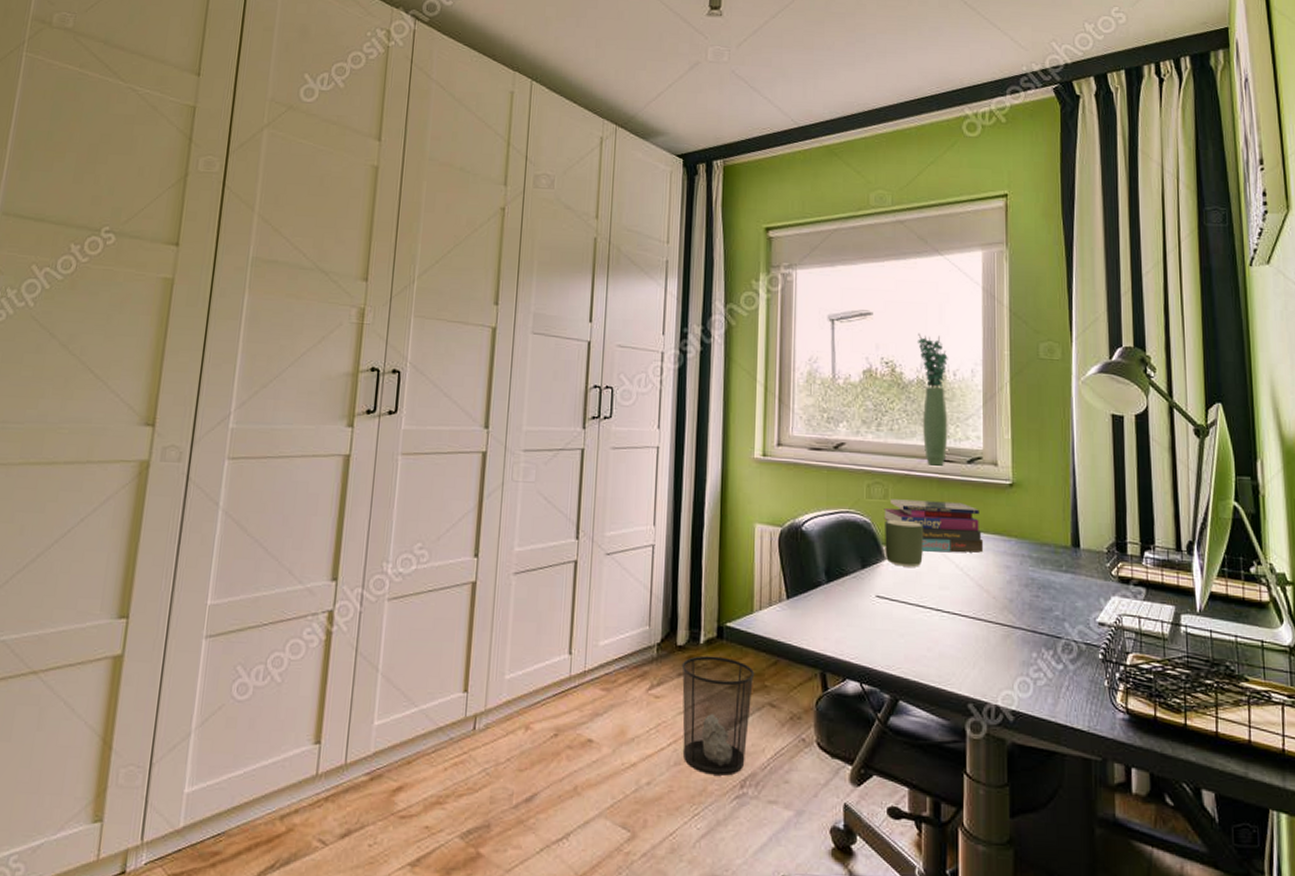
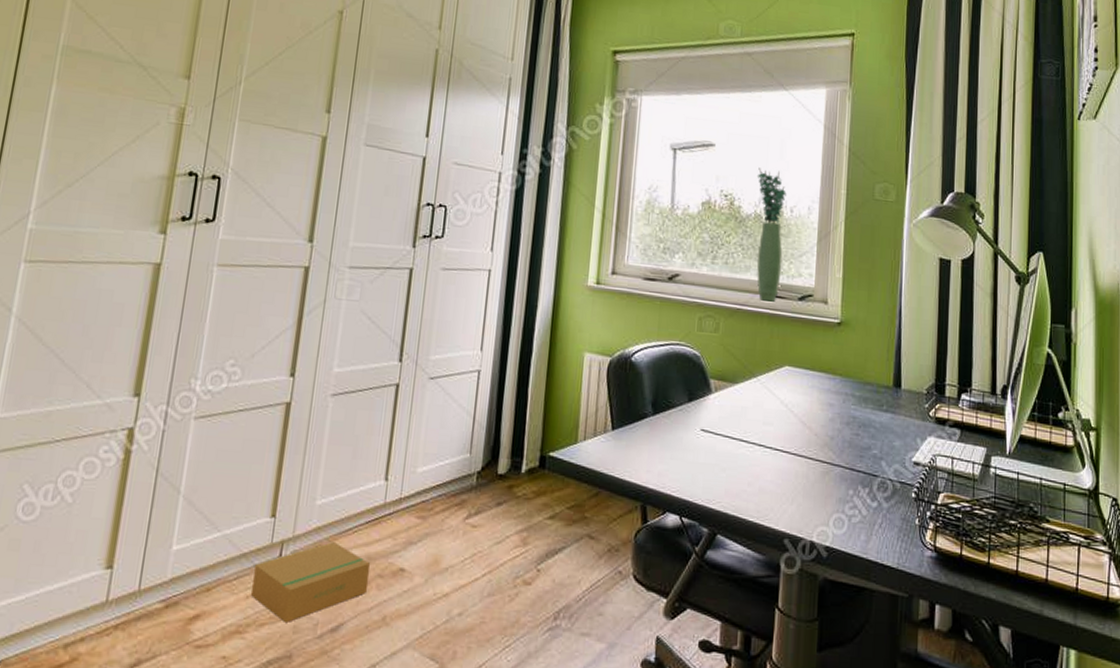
box: none [449,715,559,793] -> present [251,542,370,622]
waste bin: present [681,655,755,776] -> none [497,485,576,607]
books: present [884,499,984,553] -> none [713,333,809,390]
mug: present [885,519,924,567] -> none [712,353,753,402]

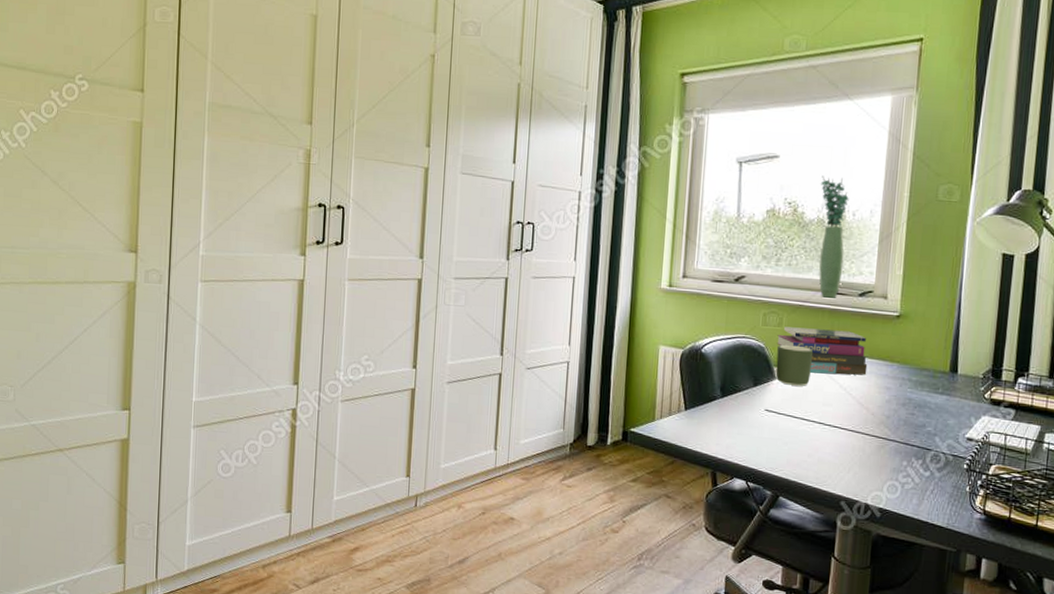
box: present [251,542,370,622] -> none [396,496,486,555]
mug: none [712,353,753,402] -> present [776,344,814,386]
books: none [713,333,809,390] -> present [777,327,868,375]

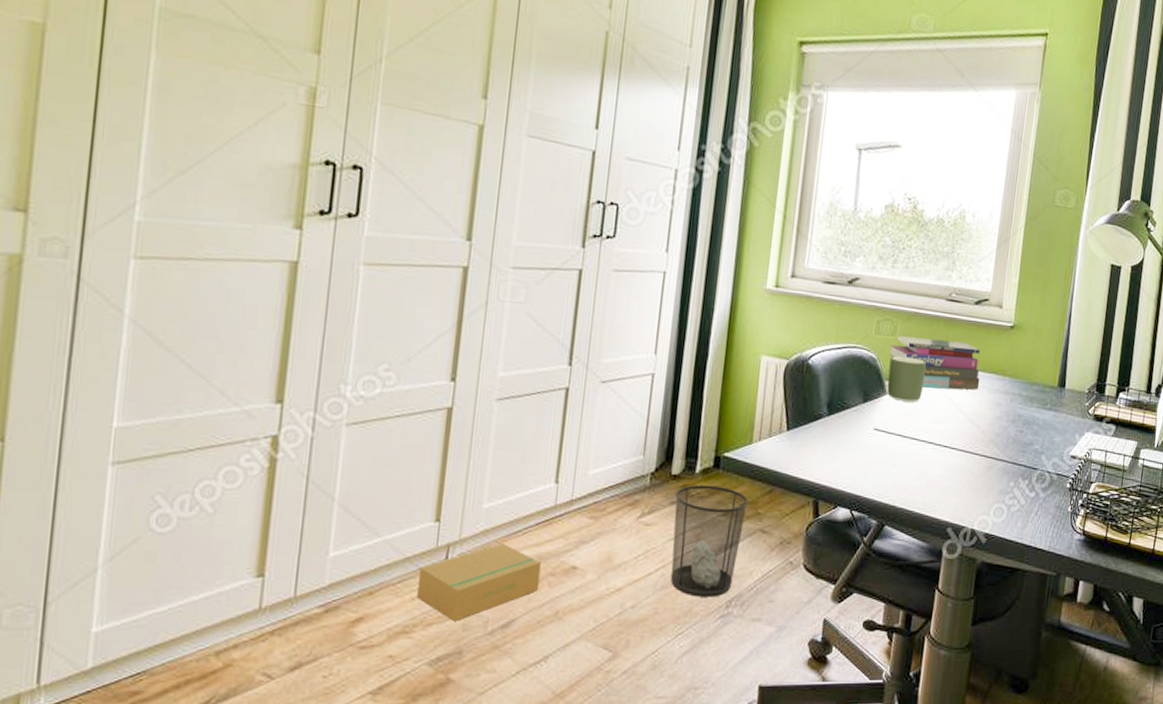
box: none [396,496,486,555] -> present [417,544,541,621]
waste bin: none [590,454,654,550] -> present [670,484,749,597]
vase: present [819,175,849,298] -> none [935,170,970,306]

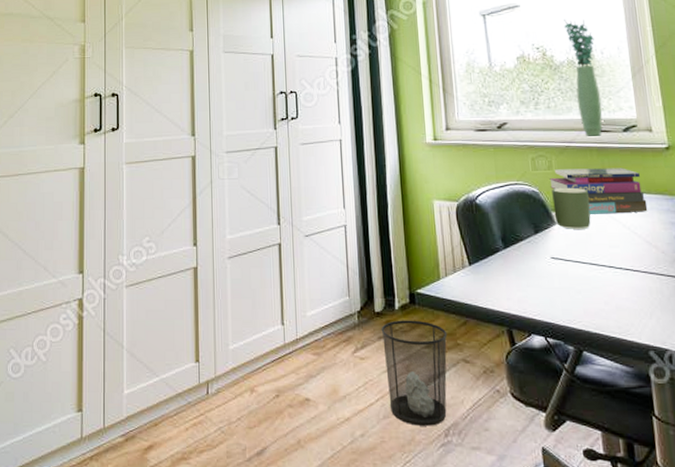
box: present [417,544,541,621] -> none [189,380,281,449]
vase: none [935,170,970,306] -> present [563,19,603,136]

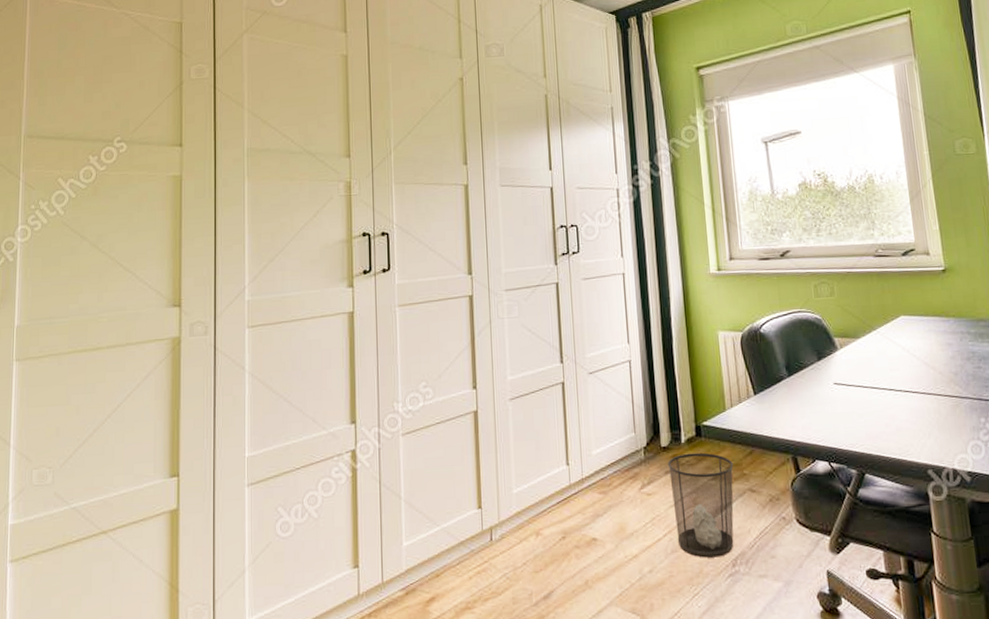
books: present [549,168,648,214] -> none [831,291,926,339]
mug: present [552,187,591,229] -> none [834,312,872,355]
vase: present [563,19,603,136] -> none [844,144,882,262]

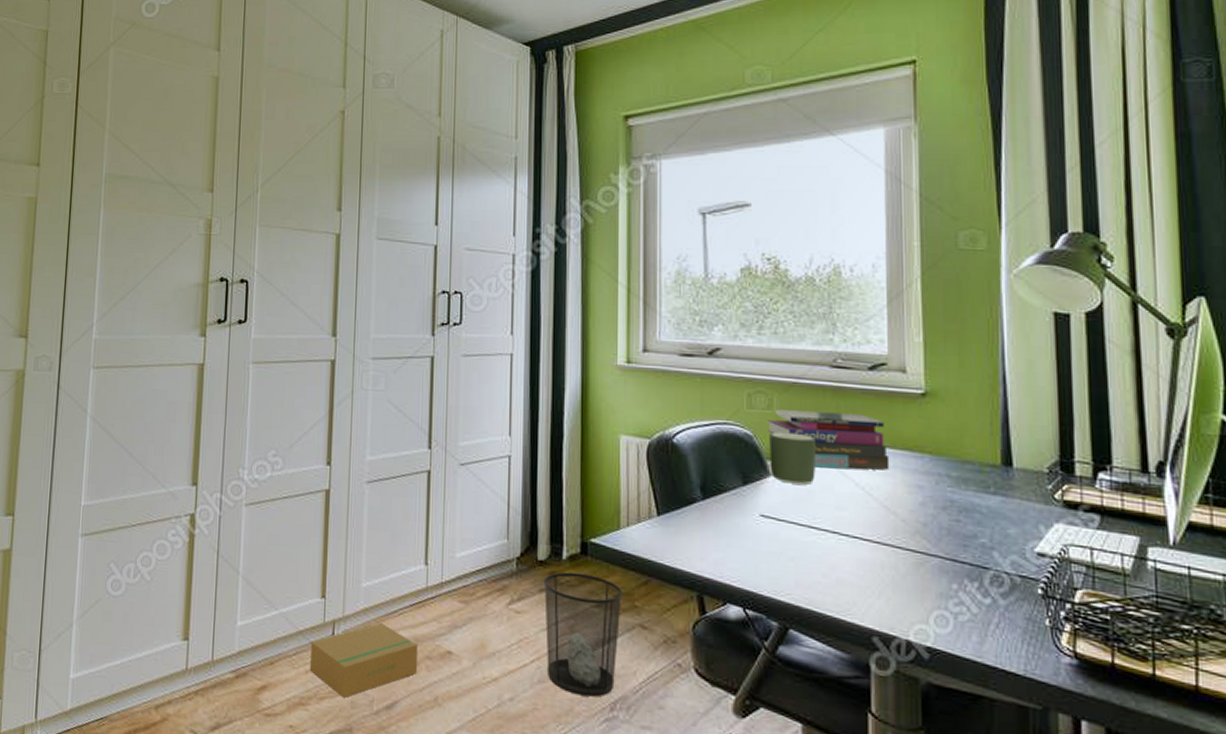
box: none [472,523,568,595] -> present [310,623,417,698]
books: none [831,291,926,339] -> present [768,409,890,470]
mug: none [834,312,872,355] -> present [769,431,817,485]

